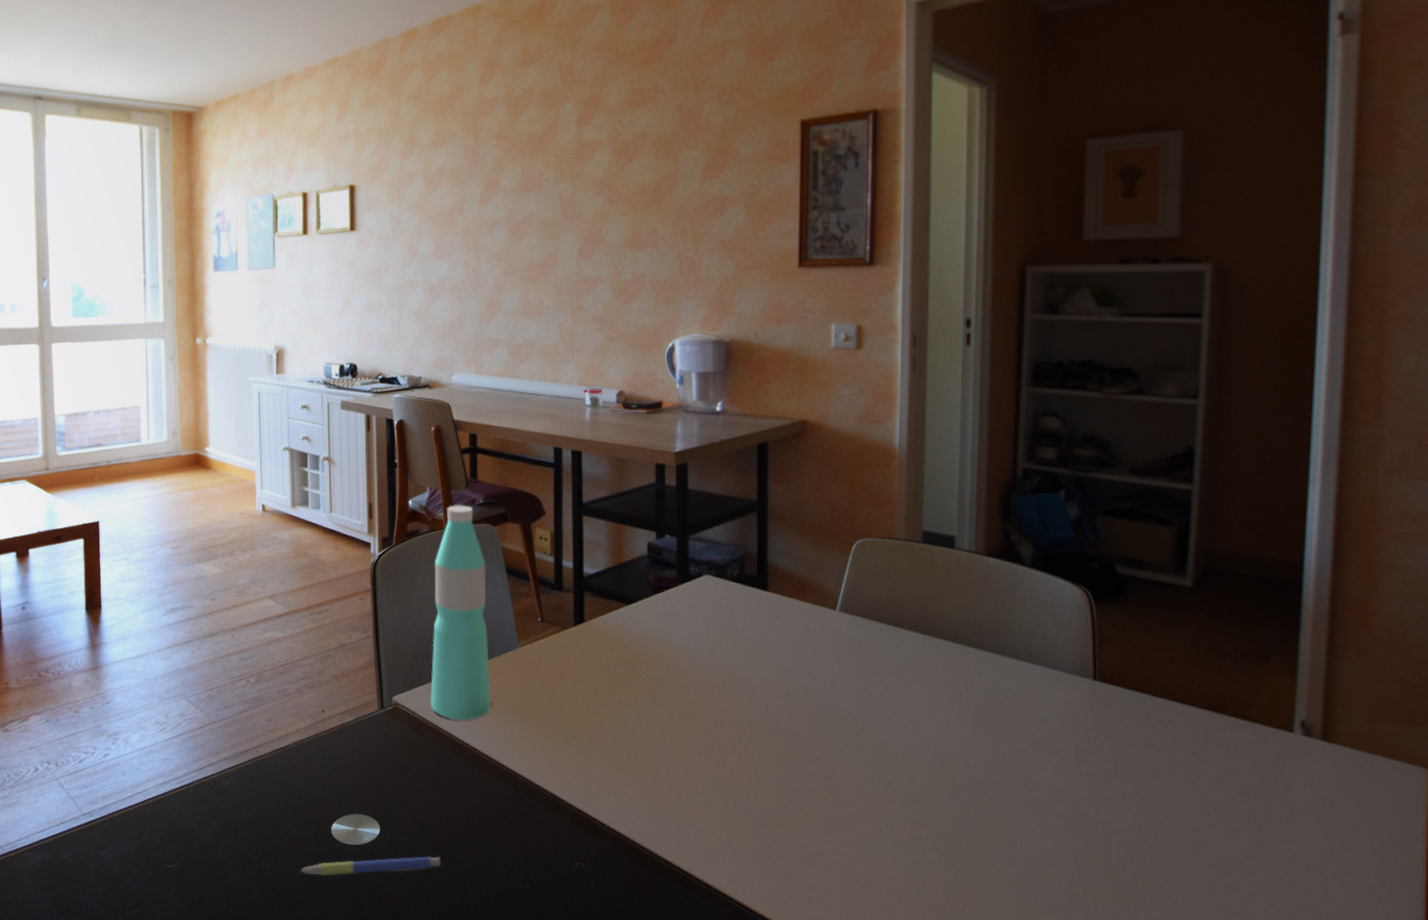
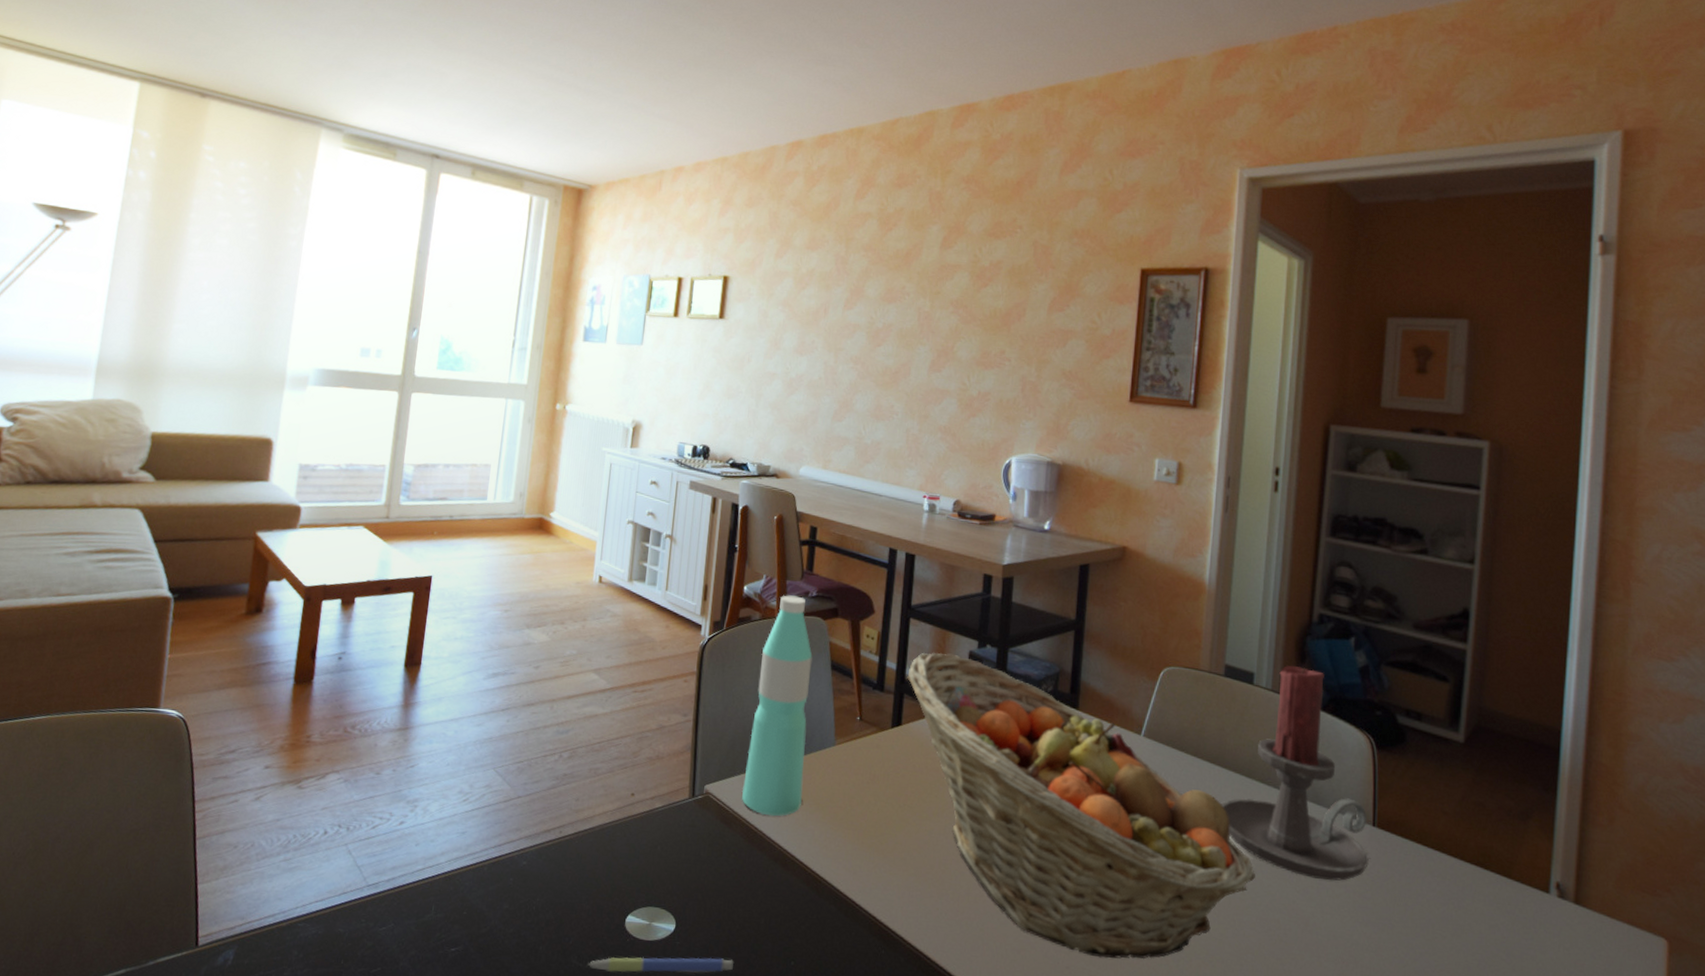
fruit basket: none [585,548,968,830] -> present [907,653,1255,960]
candle holder: none [927,524,1091,738] -> present [1221,665,1369,881]

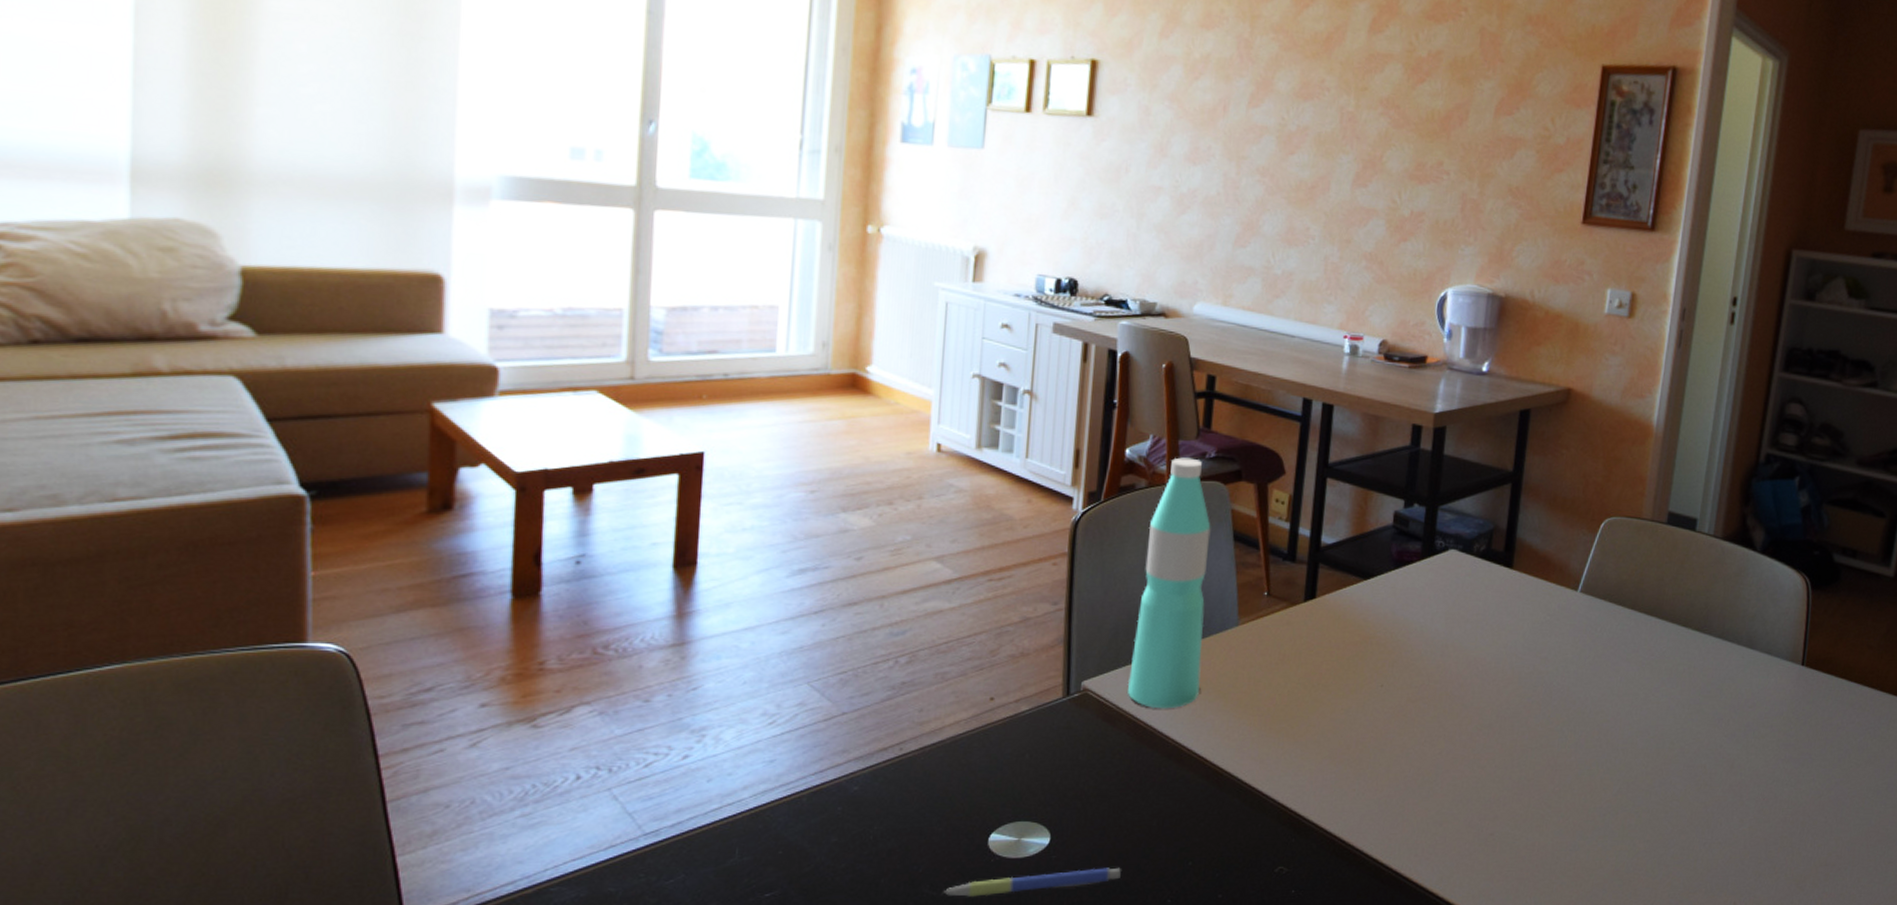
fruit basket: present [907,653,1255,960] -> none [1323,516,1686,821]
candle holder: present [1221,665,1369,881] -> none [1656,508,1797,723]

